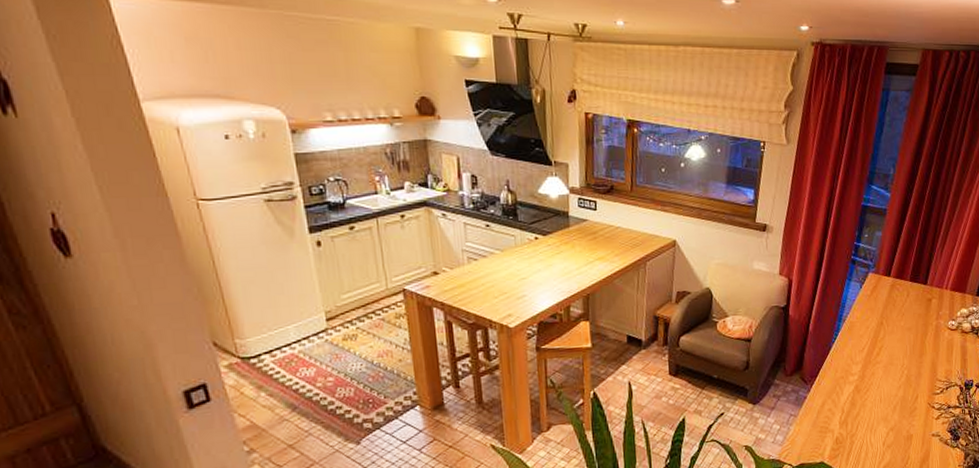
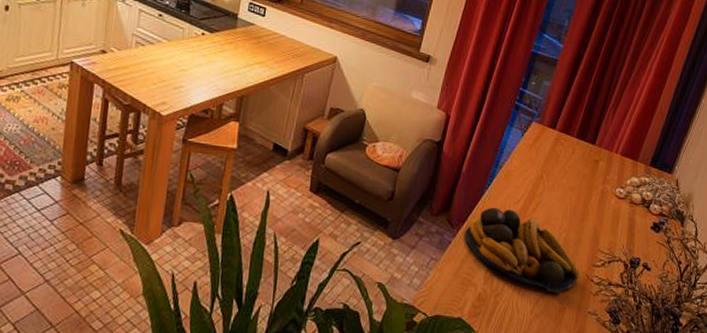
fruit bowl: none [817,358,923,425] -> present [464,207,580,293]

